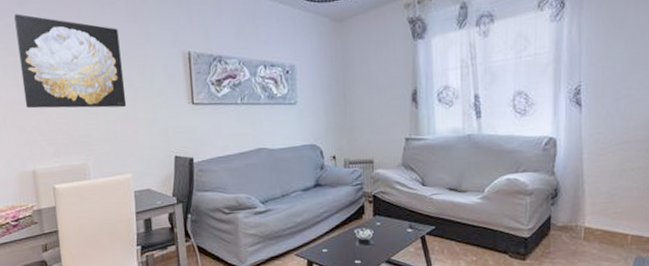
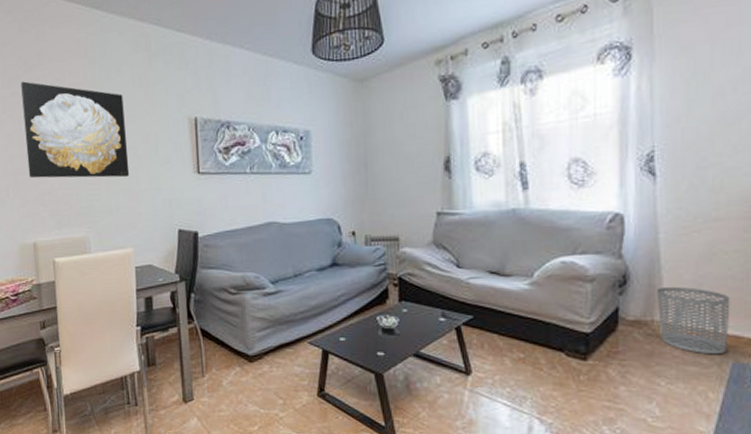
waste bin: none [581,197,635,252] -> present [657,286,731,355]

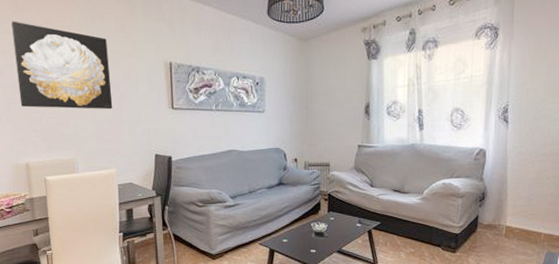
waste bin: present [657,286,731,355] -> none [503,201,549,248]

